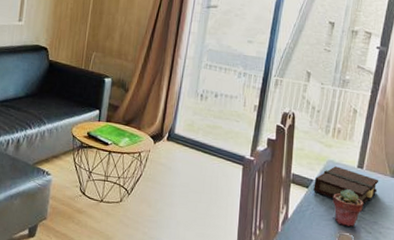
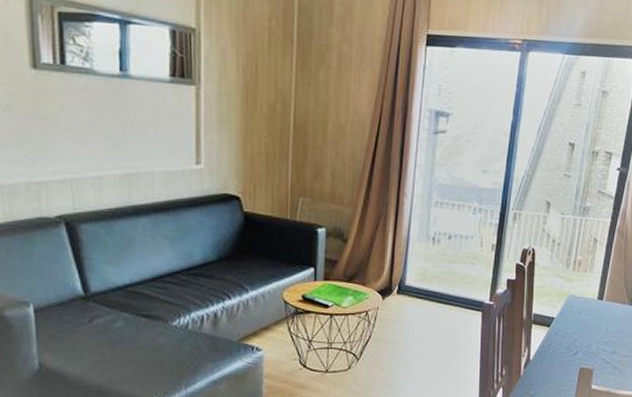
book: present [313,166,379,204] -> none [555,300,618,336]
potted succulent: present [332,189,363,227] -> none [573,323,603,360]

